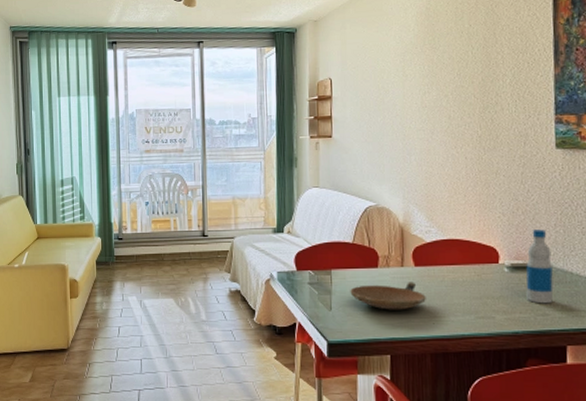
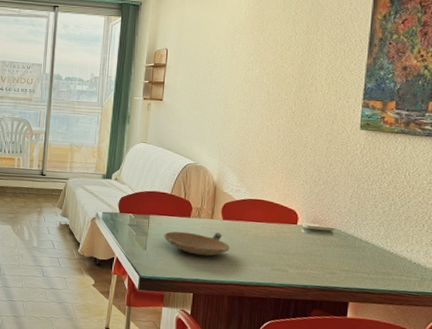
bottle: present [526,229,554,304] -> none [318,198,345,264]

